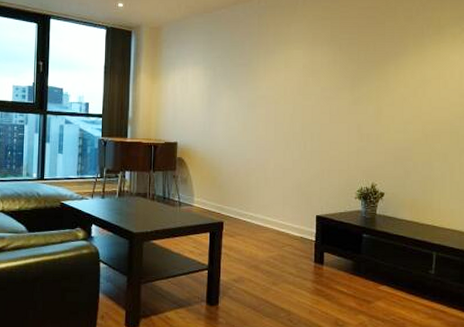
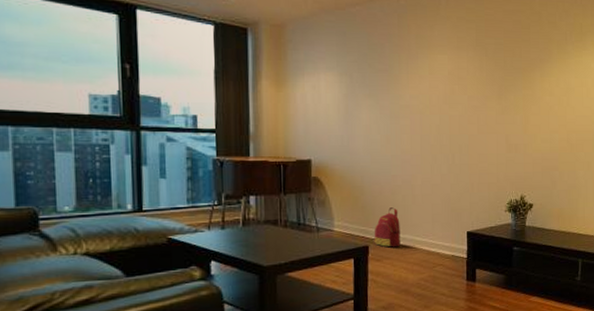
backpack: none [228,188,253,225] -> present [374,207,400,248]

